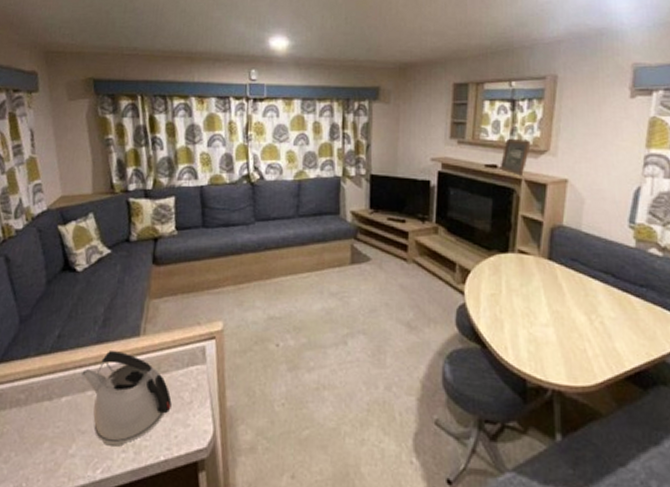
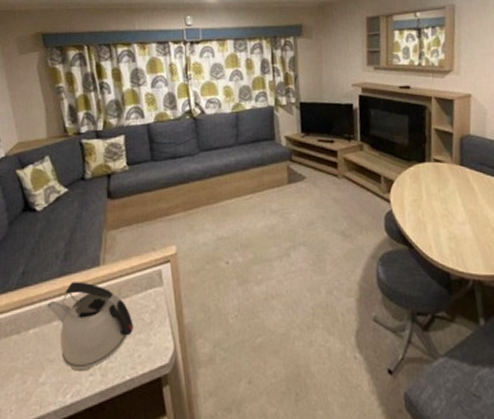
picture frame: present [500,138,531,176] -> none [412,61,437,94]

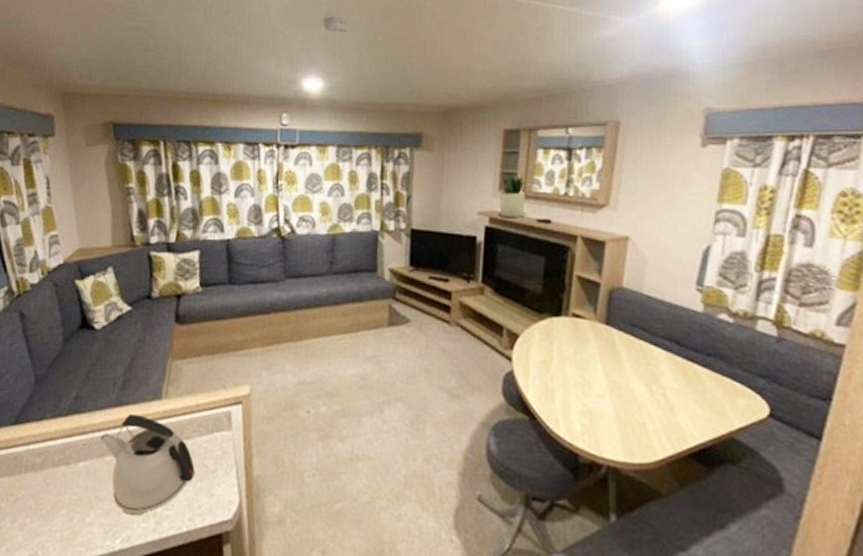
planter: none [367,51,392,88] -> present [497,173,529,219]

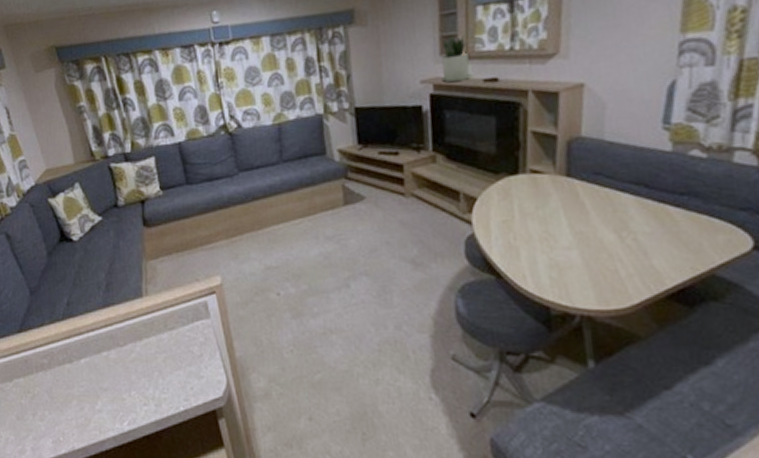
kettle: present [100,414,195,516] -> none [95,313,183,400]

